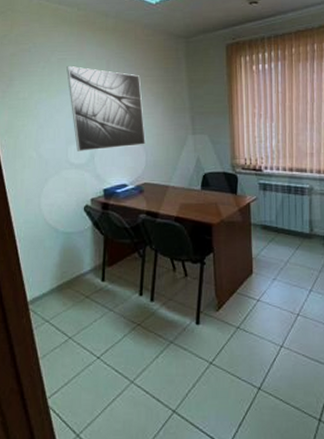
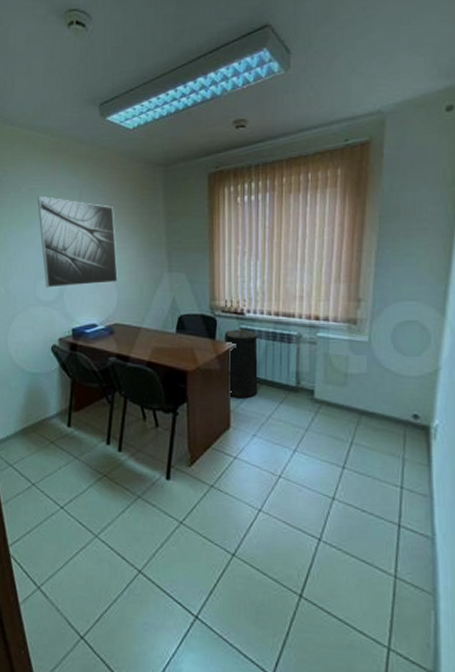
trash can: none [244,183,277,247] -> present [224,328,258,399]

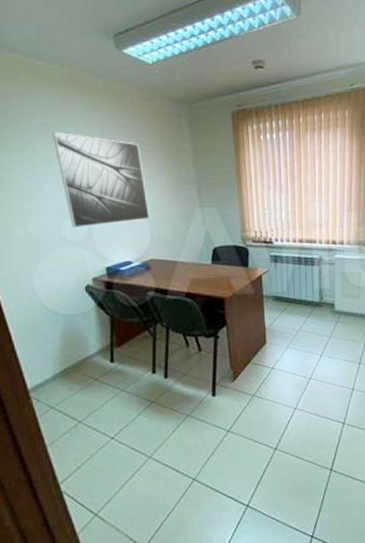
trash can: present [224,328,258,399] -> none [256,255,288,317]

